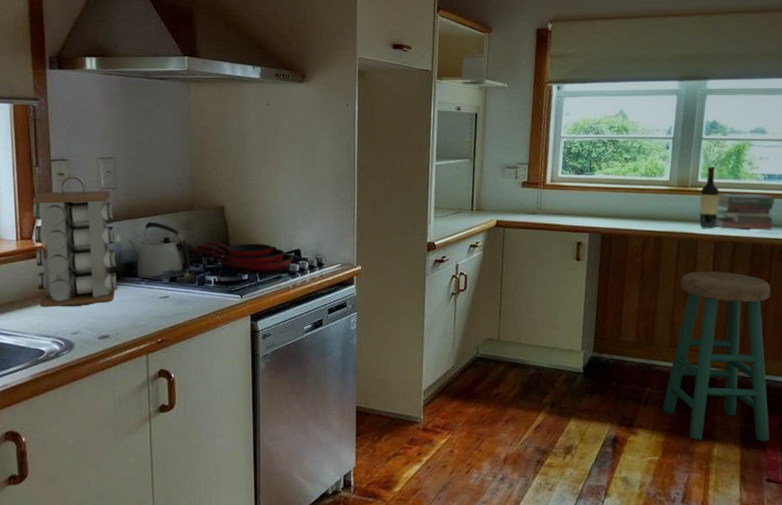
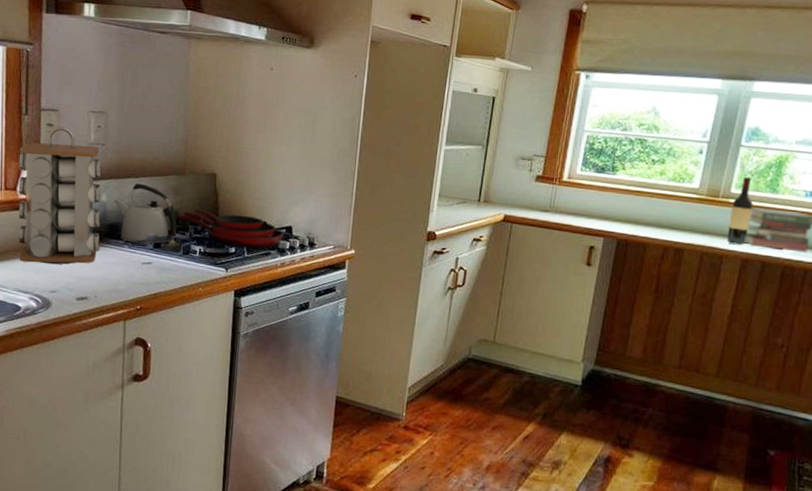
jar: present [461,49,487,86] -> none [481,27,511,67]
stool: present [662,271,771,442] -> none [663,289,798,479]

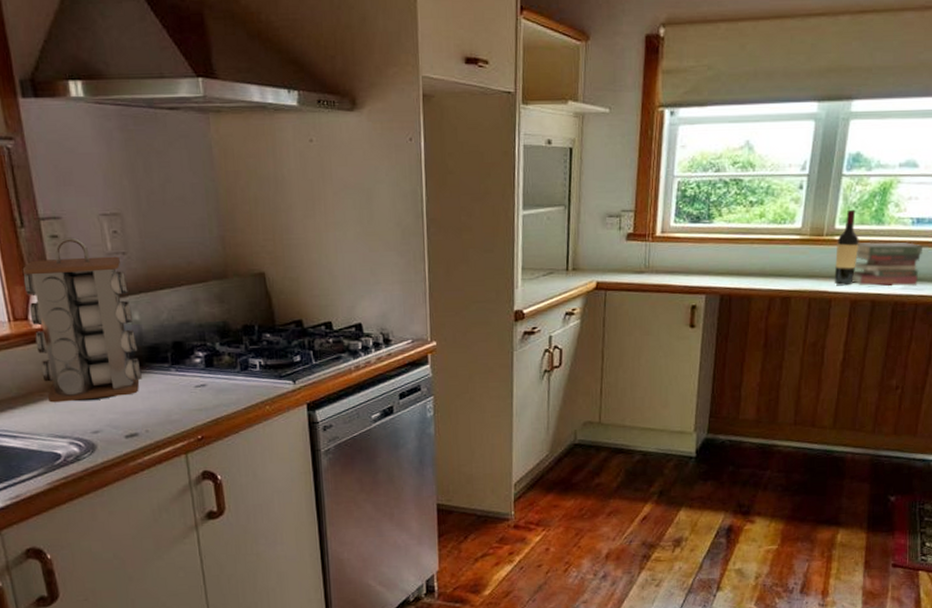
kettle: present [113,183,177,246] -> none [148,294,230,368]
frying pan: present [176,209,284,249] -> none [226,316,353,355]

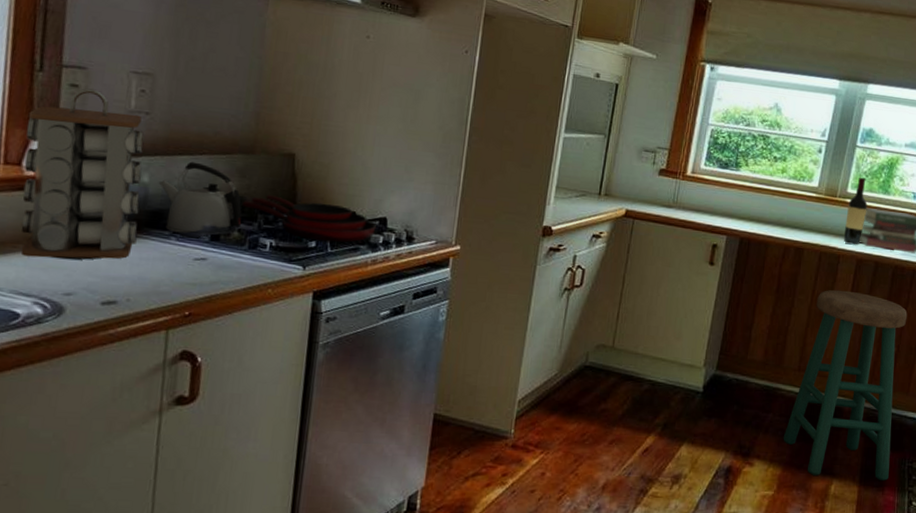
kettle: none [148,294,230,368] -> present [158,161,242,238]
frying pan: none [226,316,353,355] -> present [241,195,376,243]
stool: none [783,335,911,526] -> present [783,289,908,481]

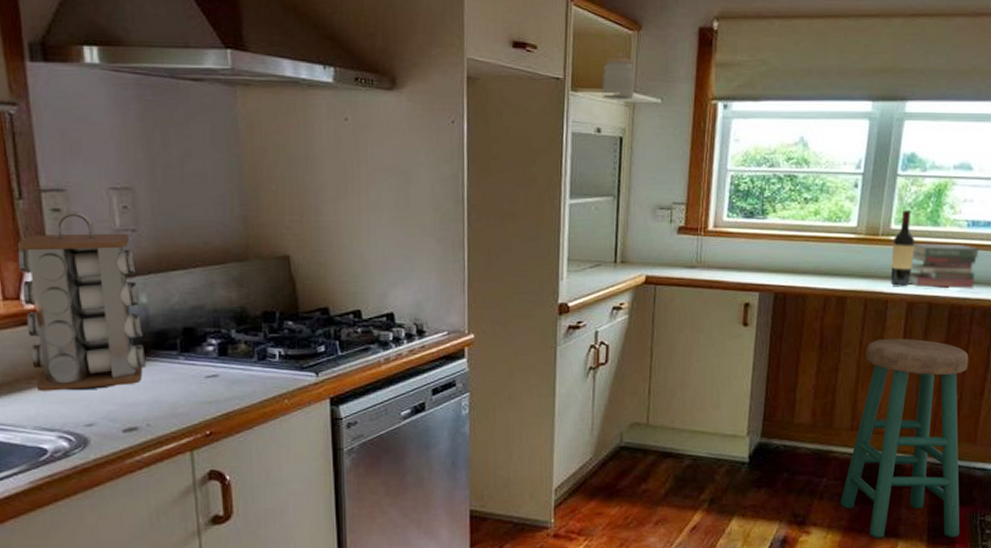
kettle: present [158,161,242,238] -> none [157,276,247,356]
frying pan: present [241,195,376,243] -> none [243,302,384,345]
jar: none [604,10,636,53] -> present [601,52,635,101]

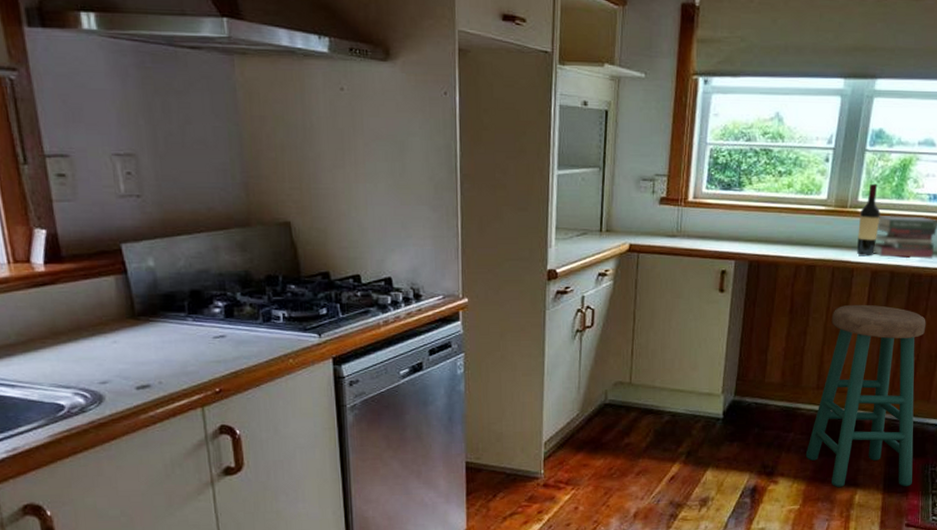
spice rack: present [17,211,146,392] -> none [24,177,156,351]
jar: present [601,52,635,101] -> none [588,27,620,75]

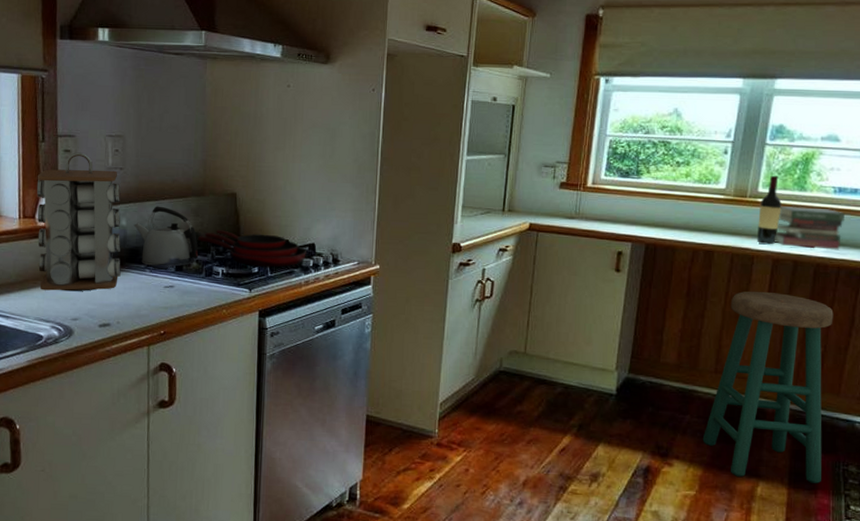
spice rack: none [24,177,156,351] -> present [36,152,121,292]
kettle: none [164,241,252,317] -> present [133,206,199,270]
frying pan: none [248,266,383,308] -> present [197,230,307,268]

